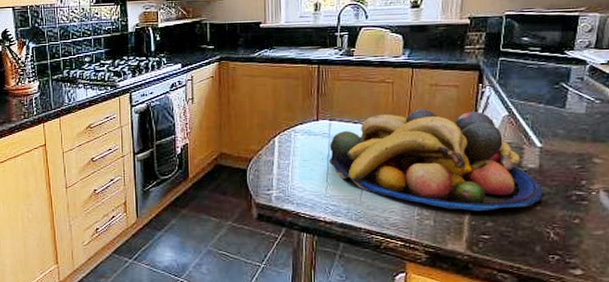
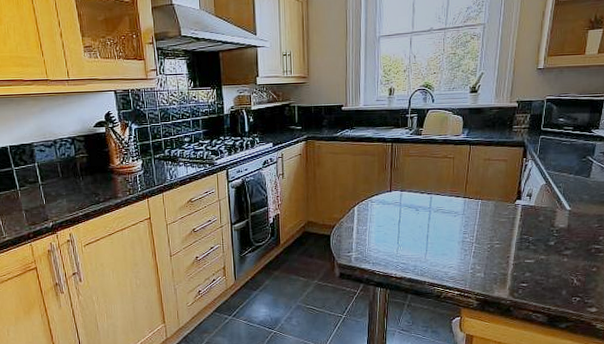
fruit bowl: present [329,109,543,212] -> none [399,180,570,265]

